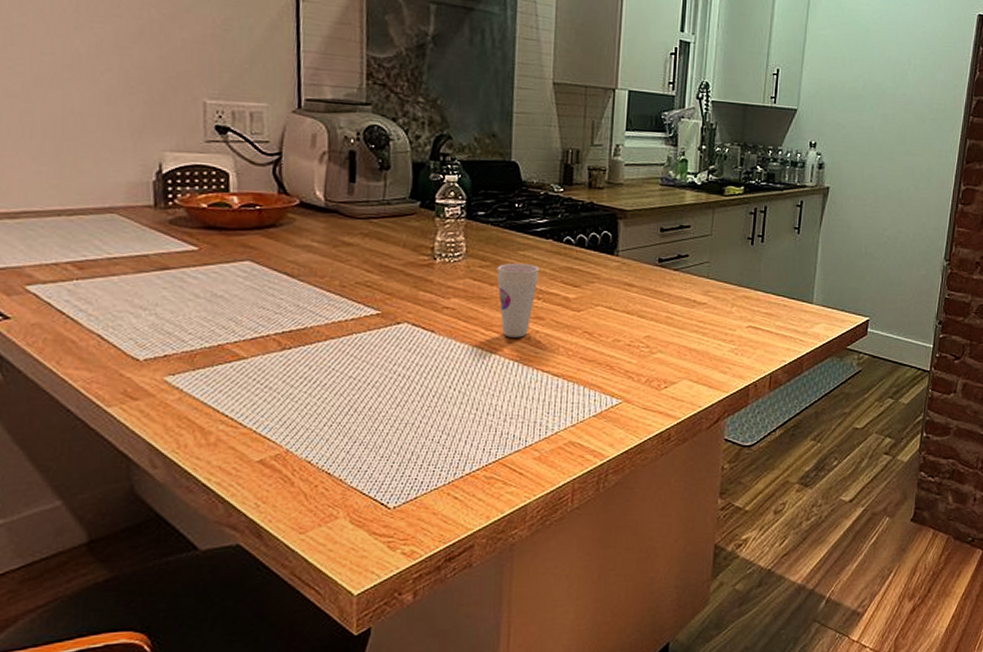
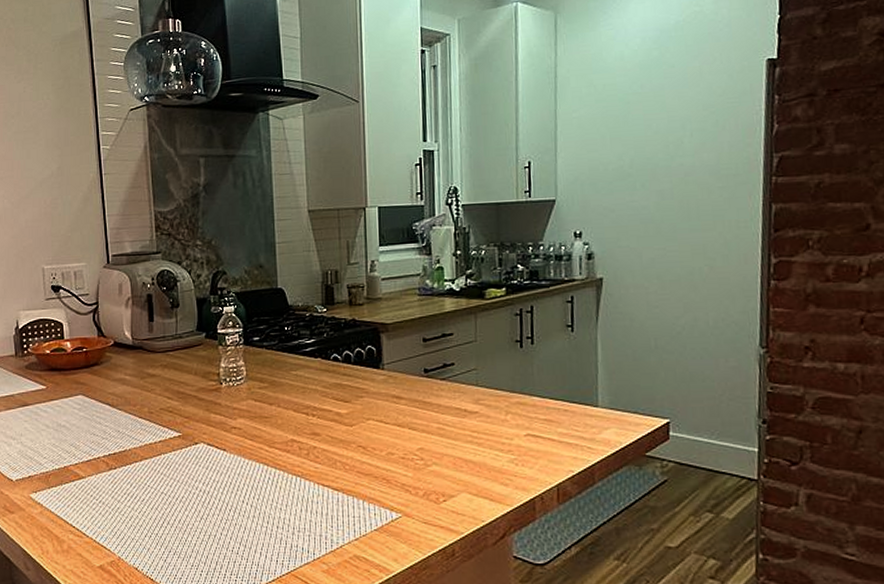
cup: present [496,263,540,338] -> none [274,382,312,454]

